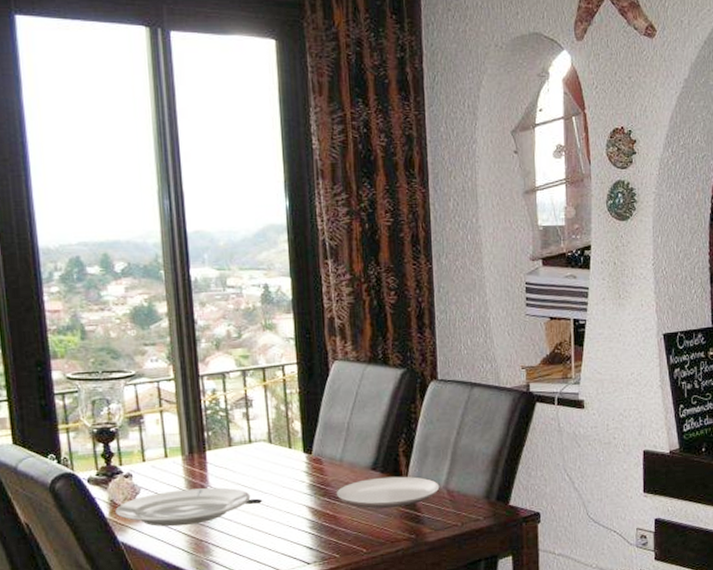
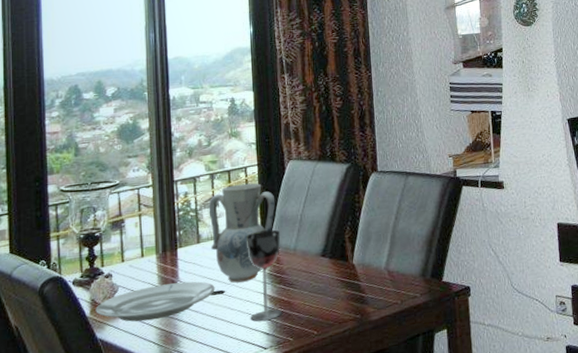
vase: none [240,383,319,492] -> present [208,183,276,283]
wineglass: none [285,437,327,535] -> present [246,229,282,321]
plate: present [336,476,440,508] -> none [290,260,381,292]

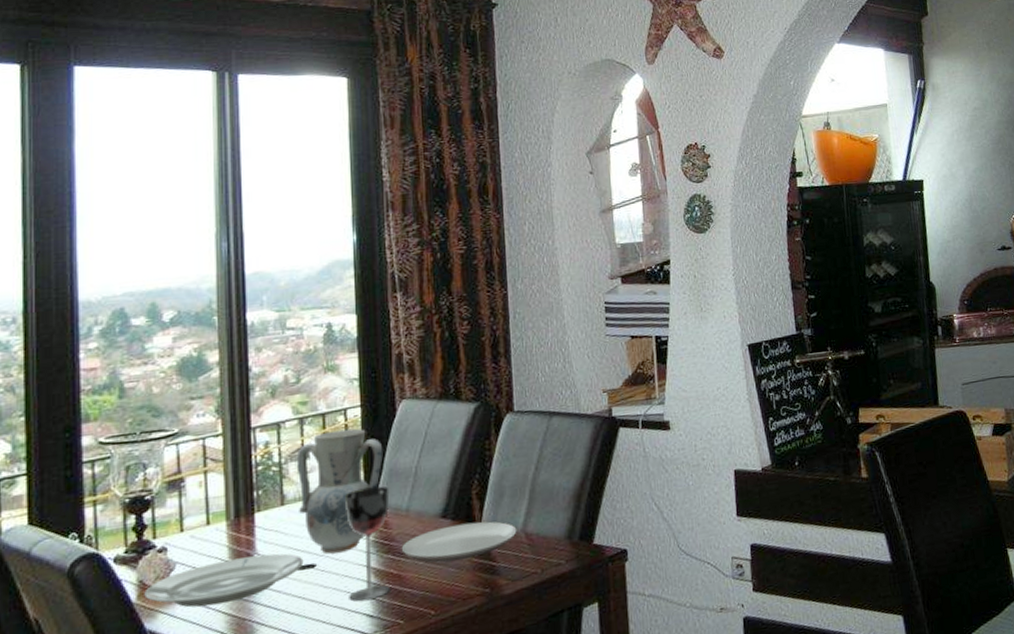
plate: none [290,260,381,292] -> present [401,521,517,562]

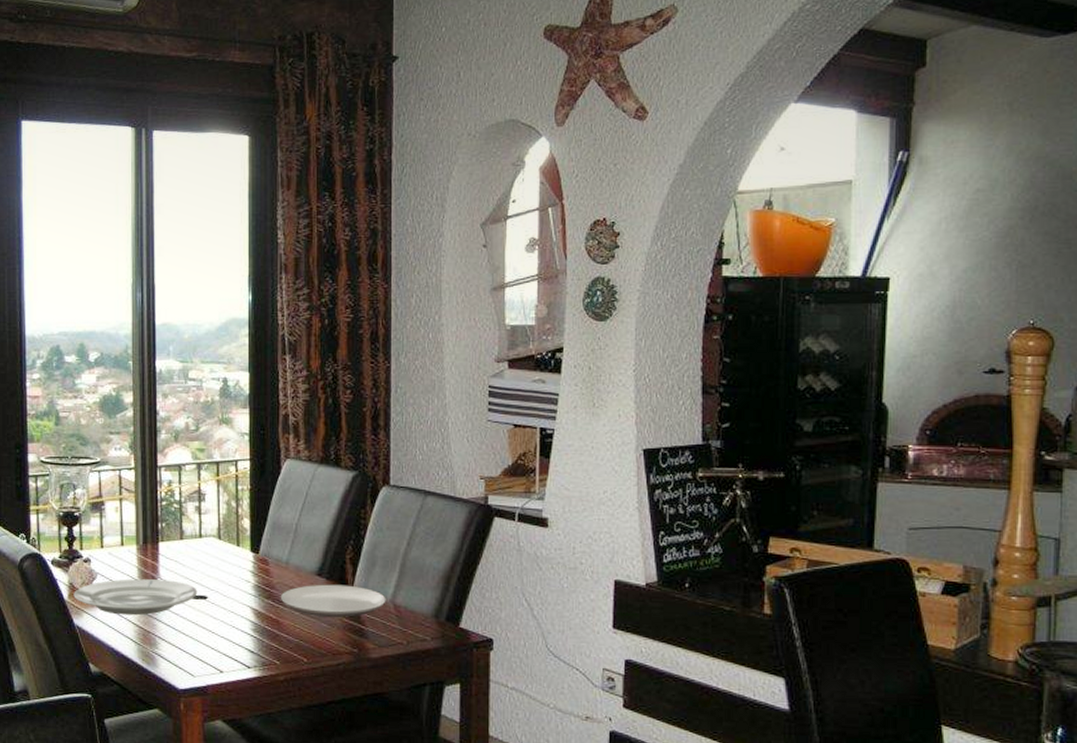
vase: present [296,428,384,554] -> none [194,479,268,590]
wineglass: present [345,486,390,601] -> none [234,536,272,637]

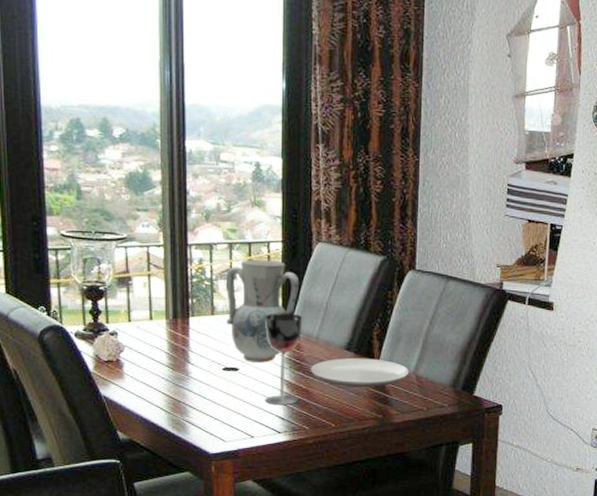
plate: present [73,579,197,616] -> none [99,351,229,386]
vase: none [194,479,268,590] -> present [225,259,300,363]
wineglass: none [234,536,272,637] -> present [265,313,303,405]

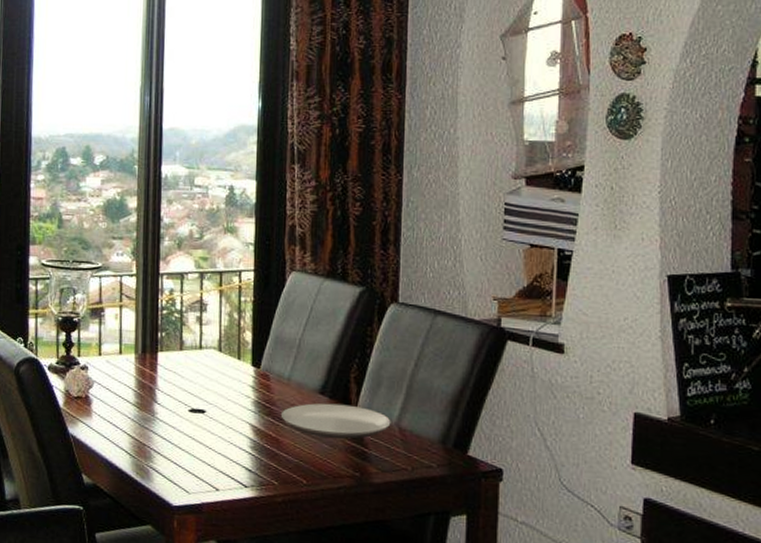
vase: present [225,259,300,363] -> none [193,289,271,405]
wineglass: present [265,313,303,405] -> none [231,349,274,455]

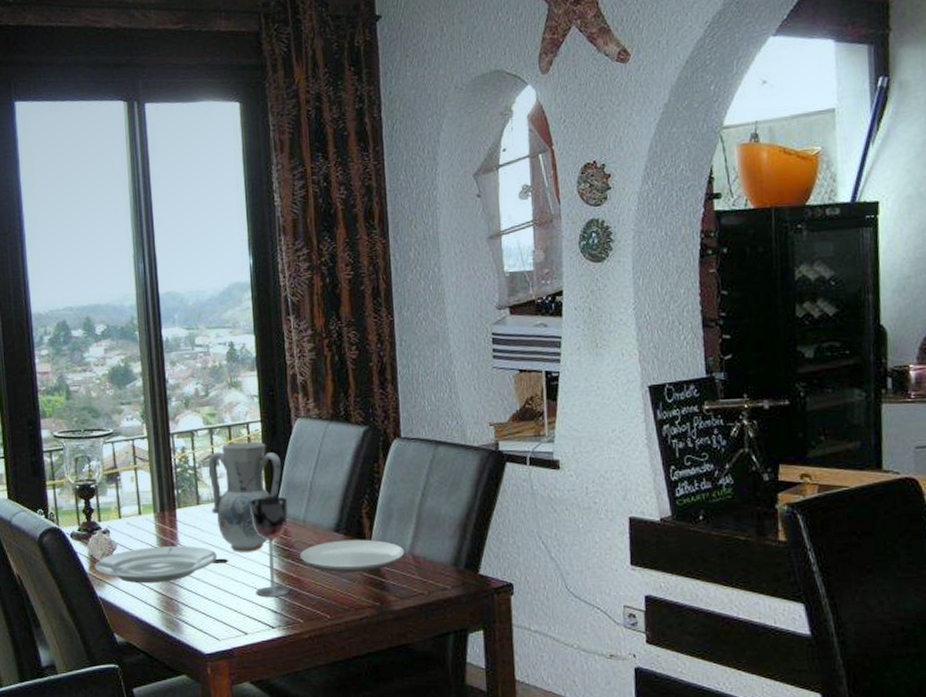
plate: none [69,388,196,427] -> present [94,546,217,584]
vase: none [193,289,271,405] -> present [208,441,282,552]
wineglass: none [231,349,274,455] -> present [250,496,291,597]

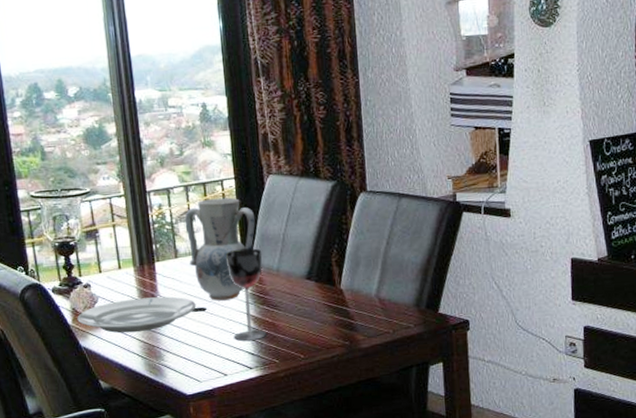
plate: present [299,539,405,572] -> none [274,285,372,316]

